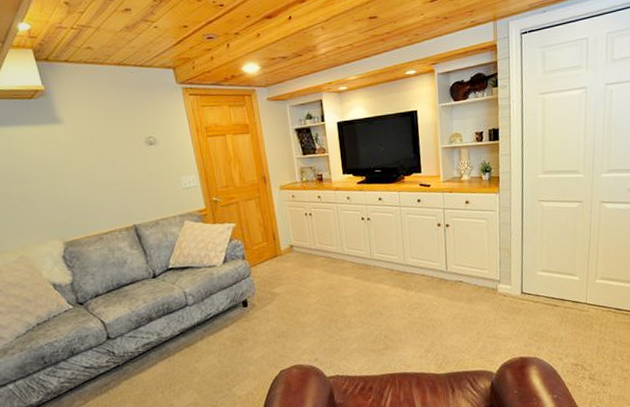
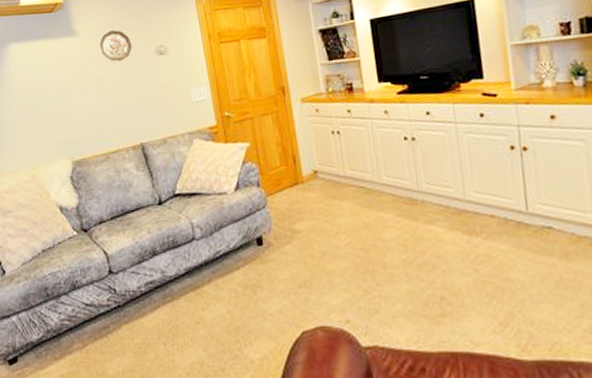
decorative plate: none [87,120,121,150] -> present [100,30,132,62]

